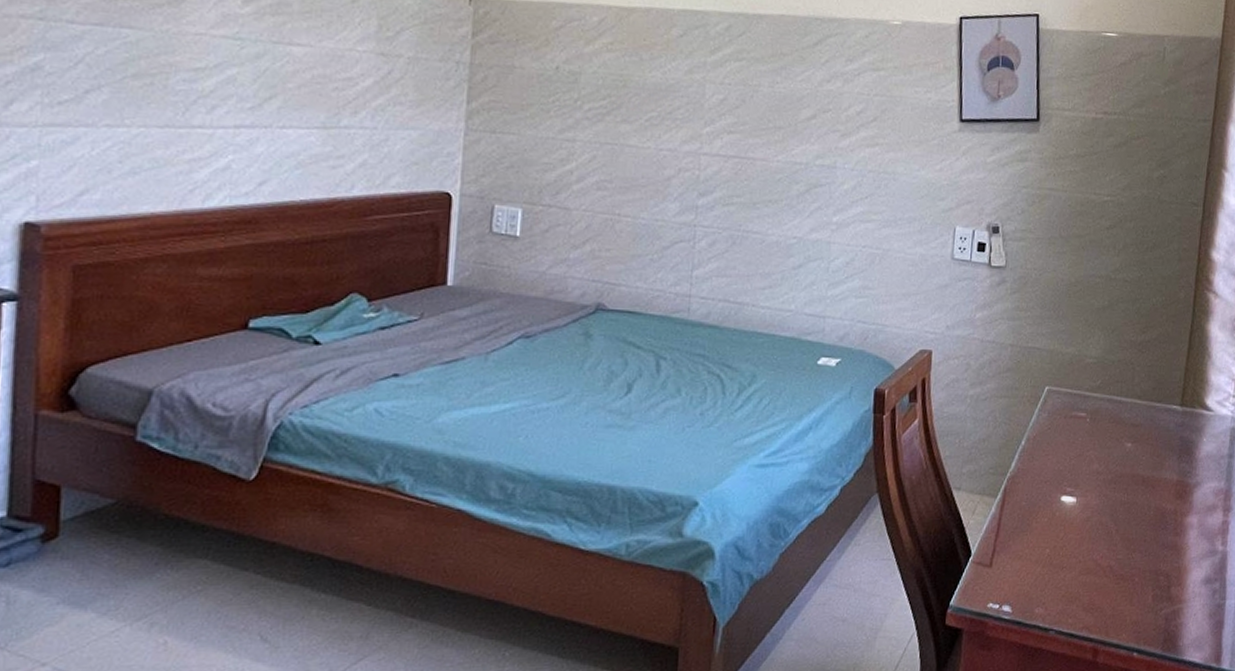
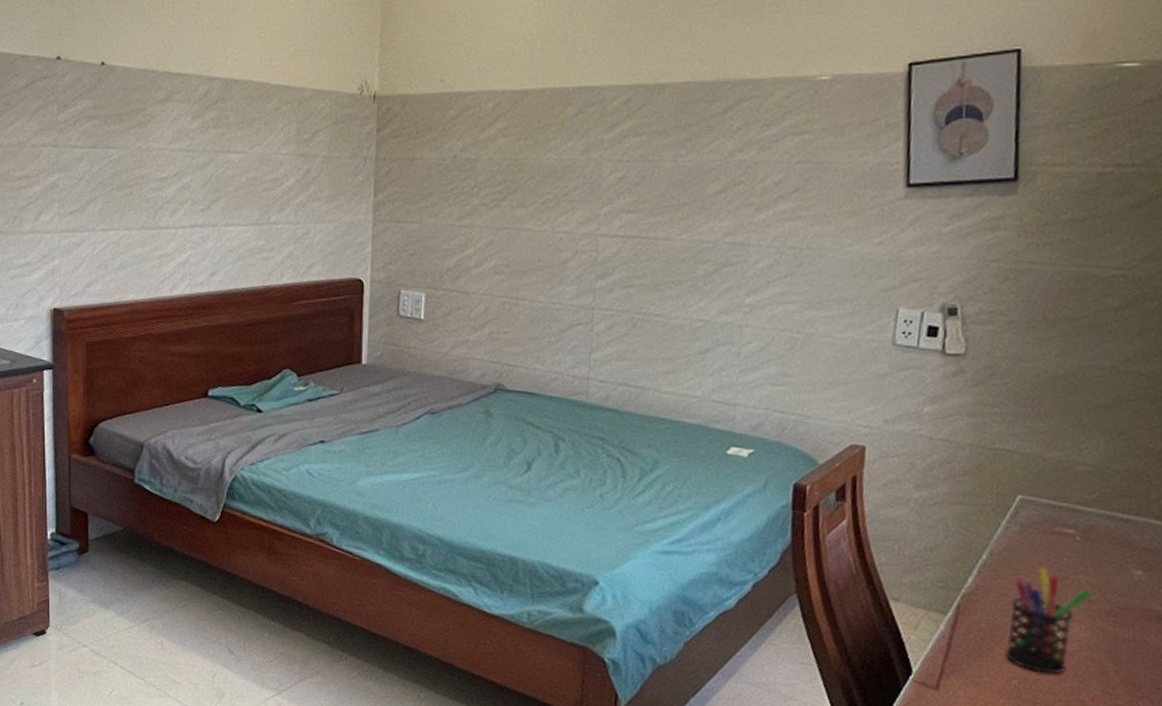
pen holder: none [1039,447,1100,540] -> present [1003,567,1093,675]

